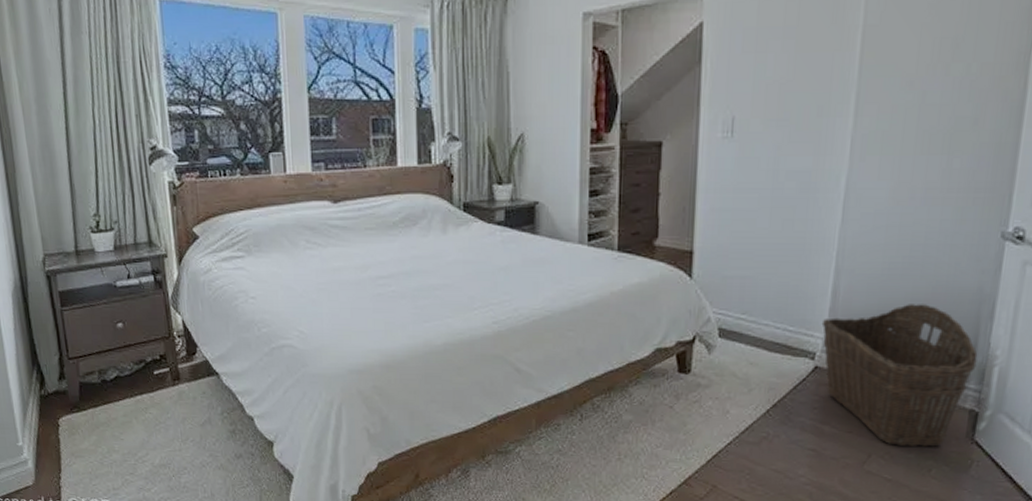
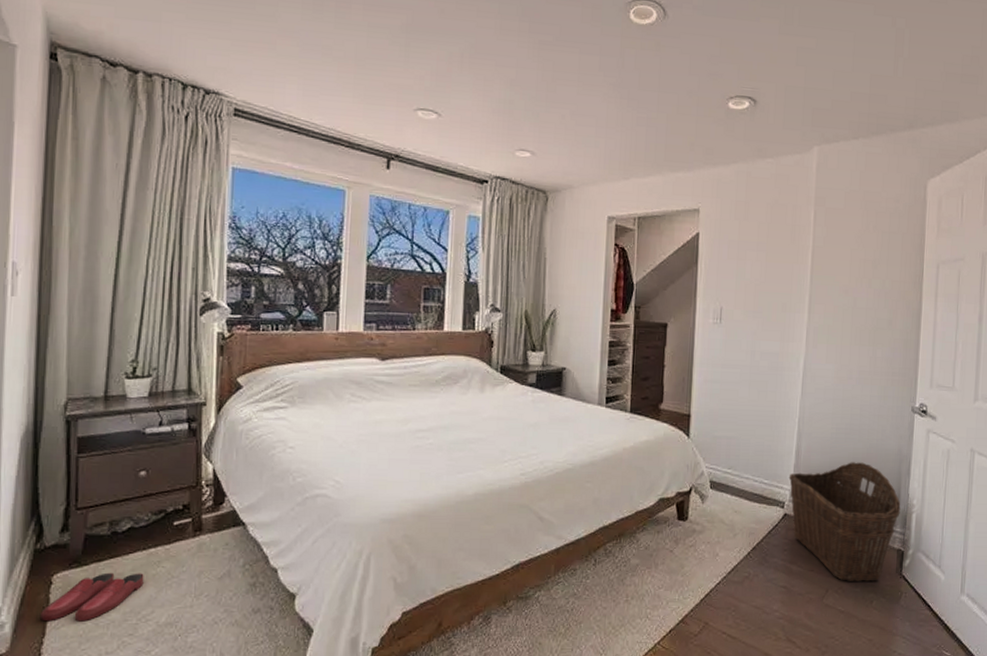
slippers: none [55,417,136,461] -> present [41,572,144,622]

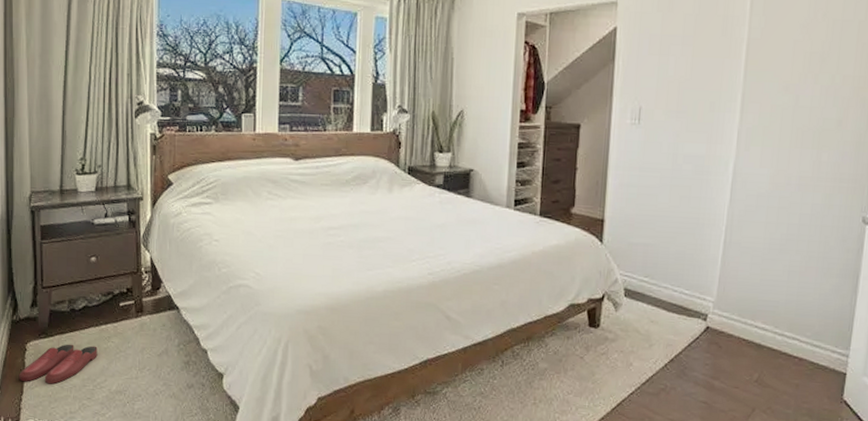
wicker basket: present [788,462,901,582] -> none [712,275,845,404]

